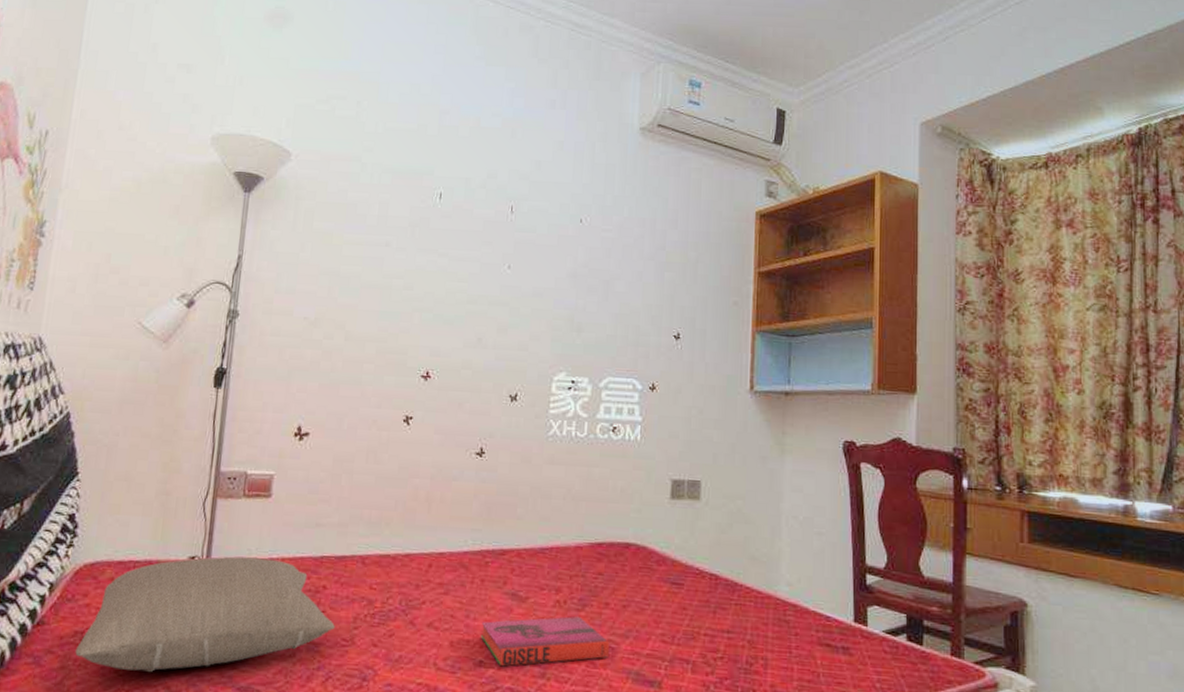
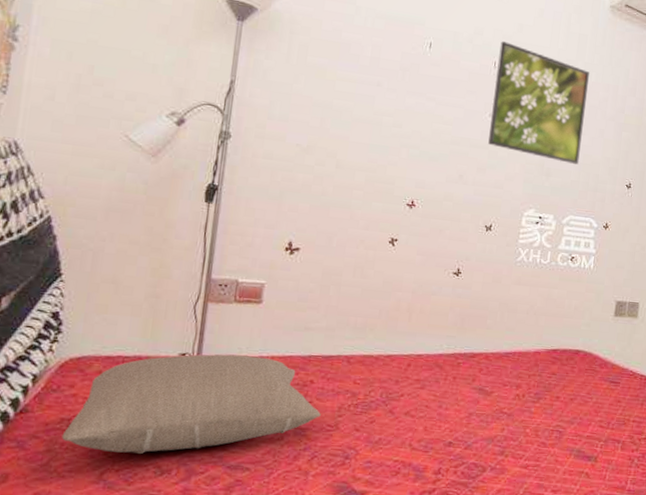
hardback book: present [480,616,610,667] -> none [450,407,559,447]
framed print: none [509,181,620,316] -> present [488,40,589,165]

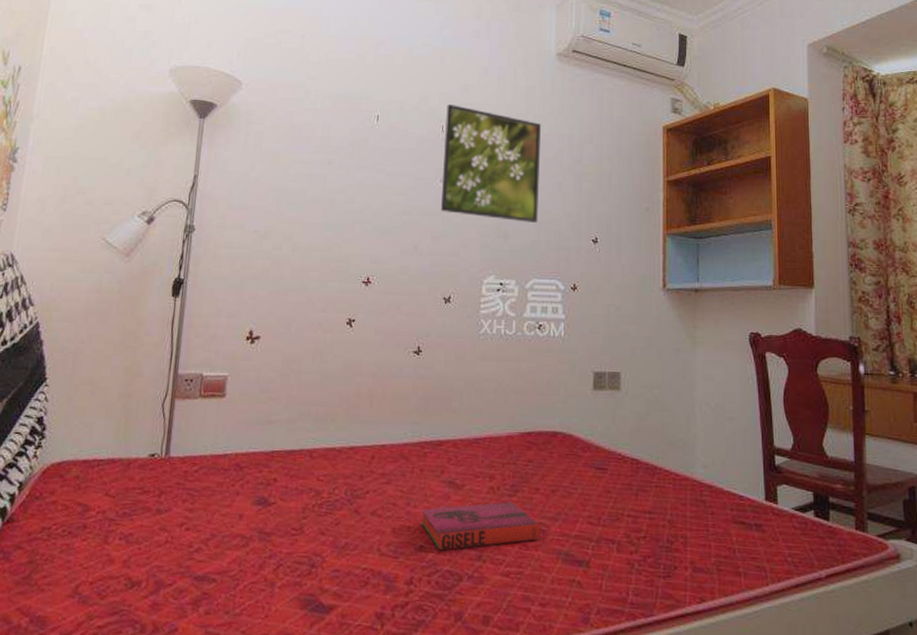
pillow: present [62,354,321,454] -> none [42,453,285,564]
hardback book: none [450,407,559,447] -> present [420,502,541,551]

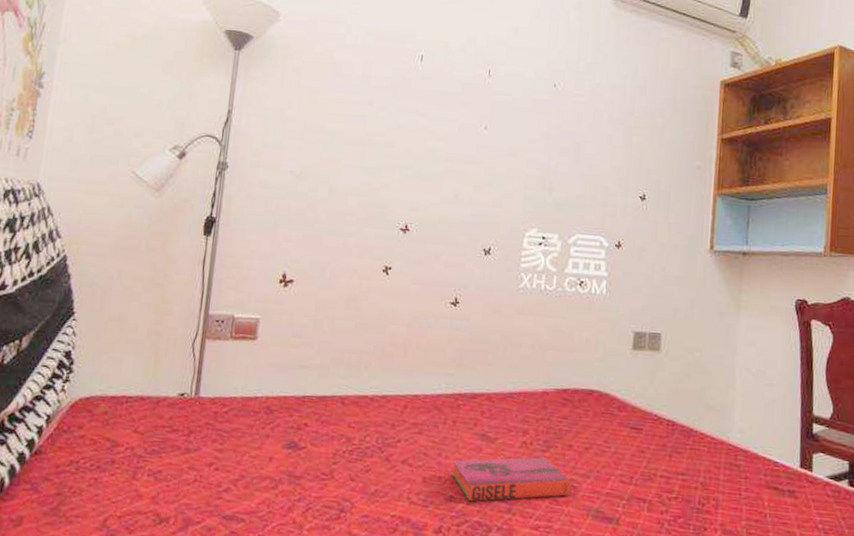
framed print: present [441,103,541,223] -> none [484,46,593,176]

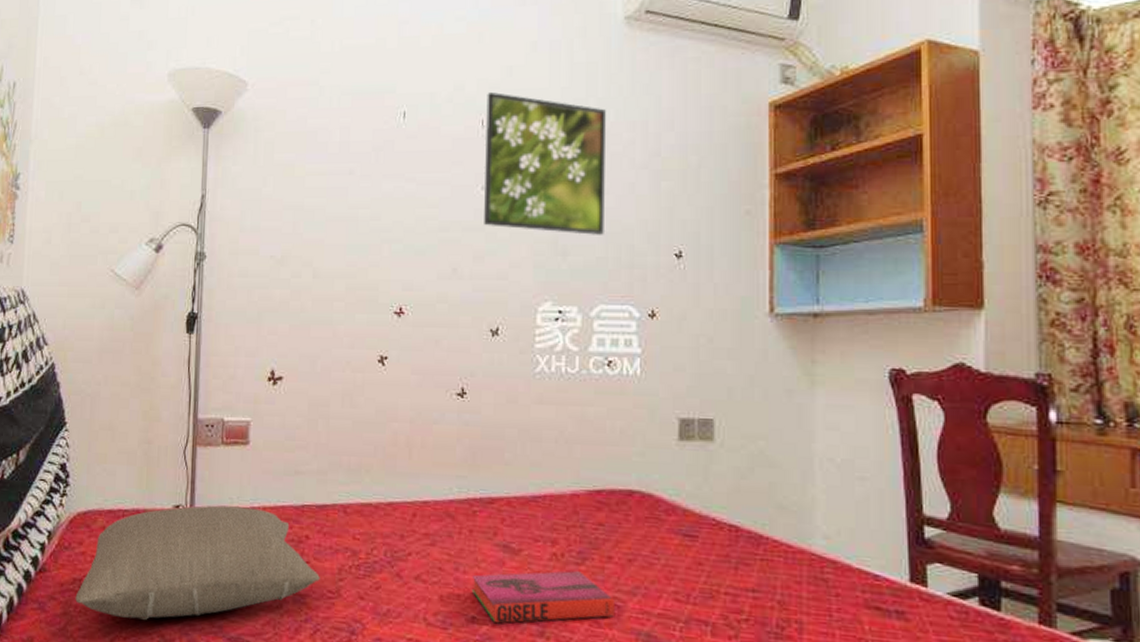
pillow: none [70,394,315,500] -> present [75,505,320,620]
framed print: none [484,46,593,176] -> present [484,91,606,235]

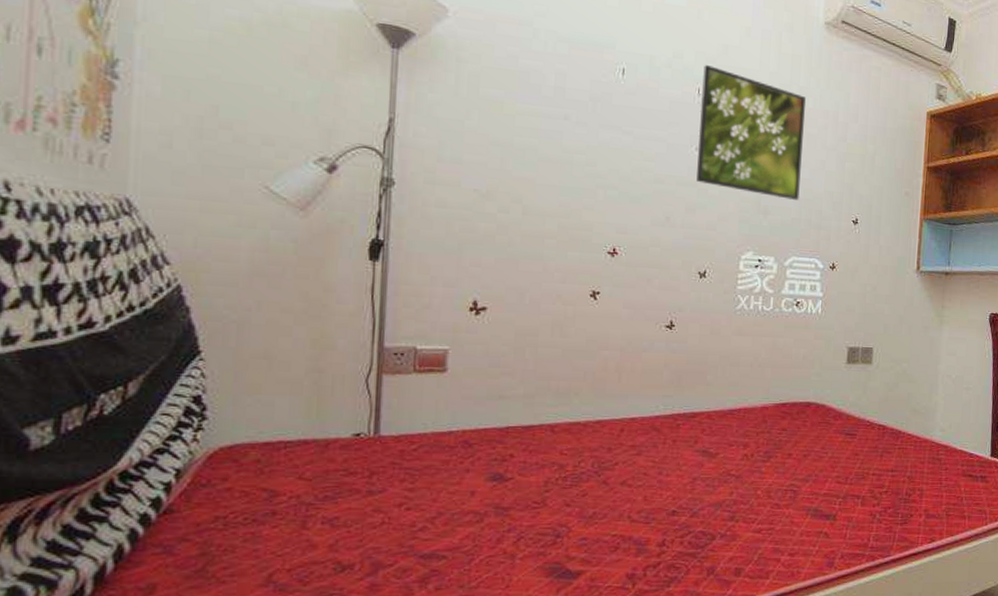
pillow: present [75,505,320,620] -> none [218,431,525,550]
hardback book: present [471,571,616,624] -> none [673,467,793,514]

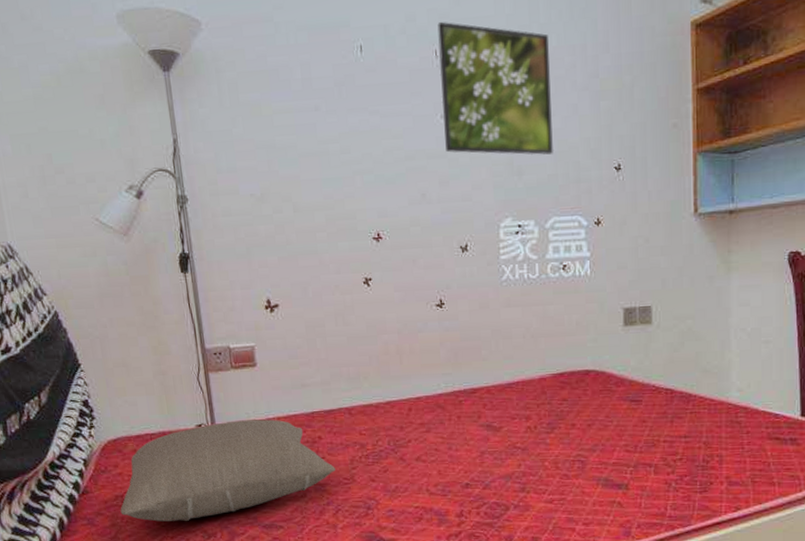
pillow: none [218,431,525,550] -> present [120,419,336,522]

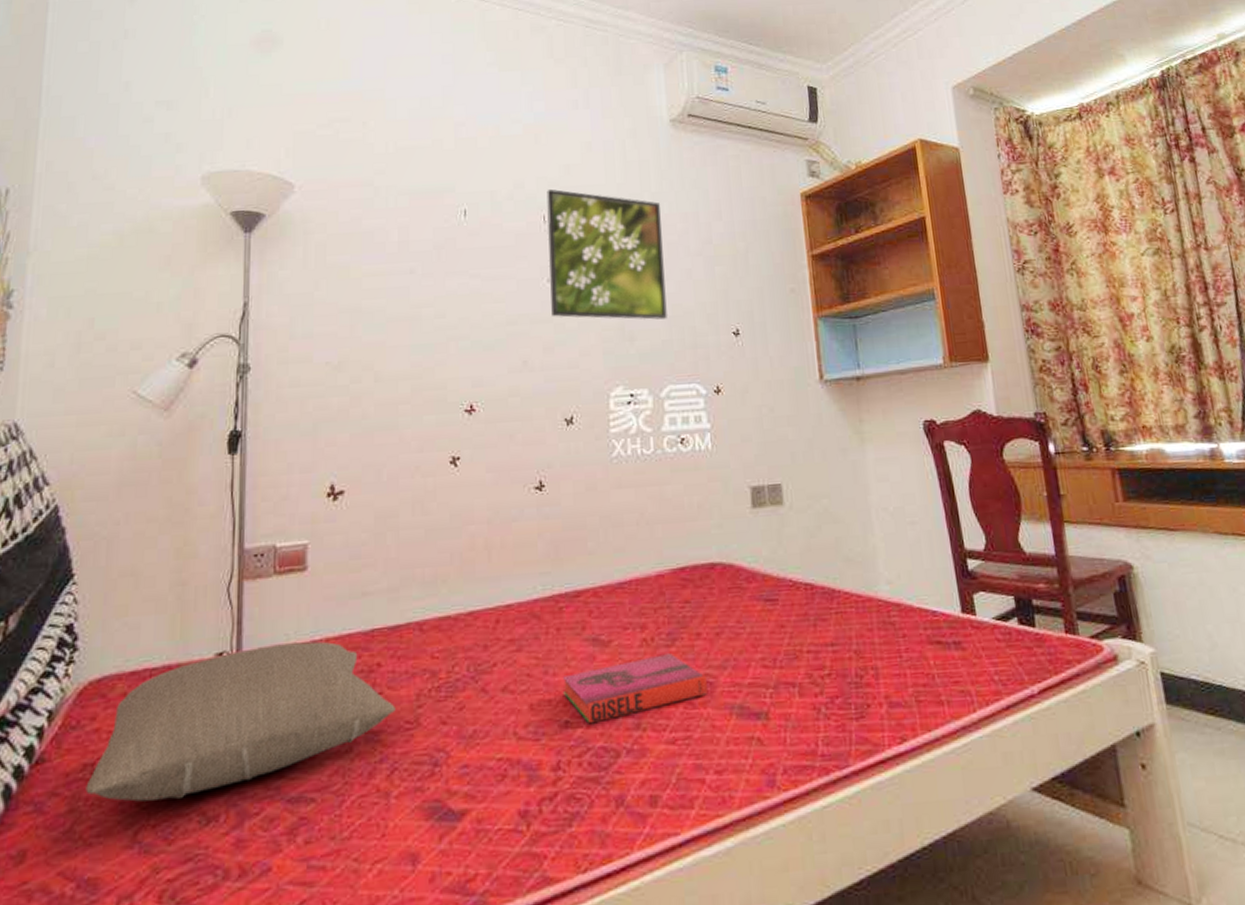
hardback book: none [463,438,580,486] -> present [562,654,708,724]

